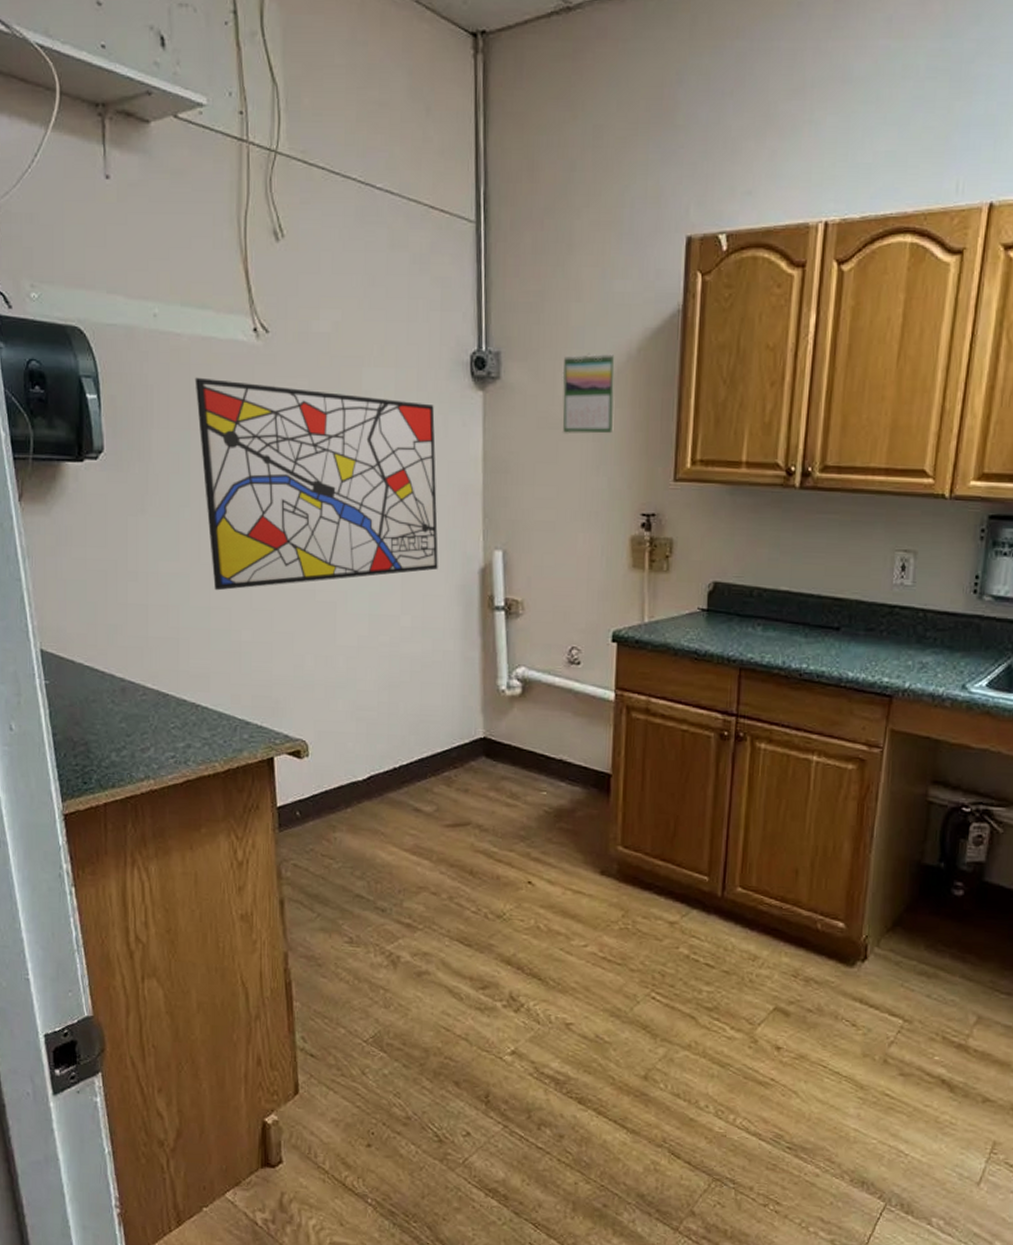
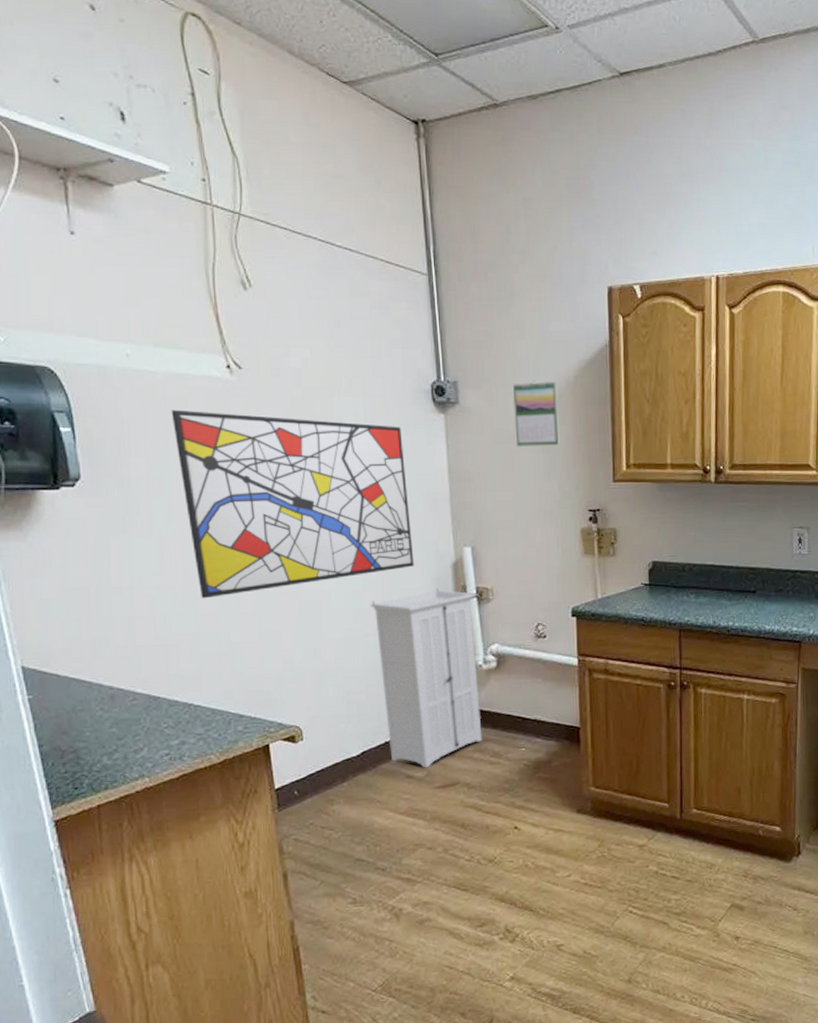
storage cabinet: none [387,597,505,803] -> present [370,588,482,768]

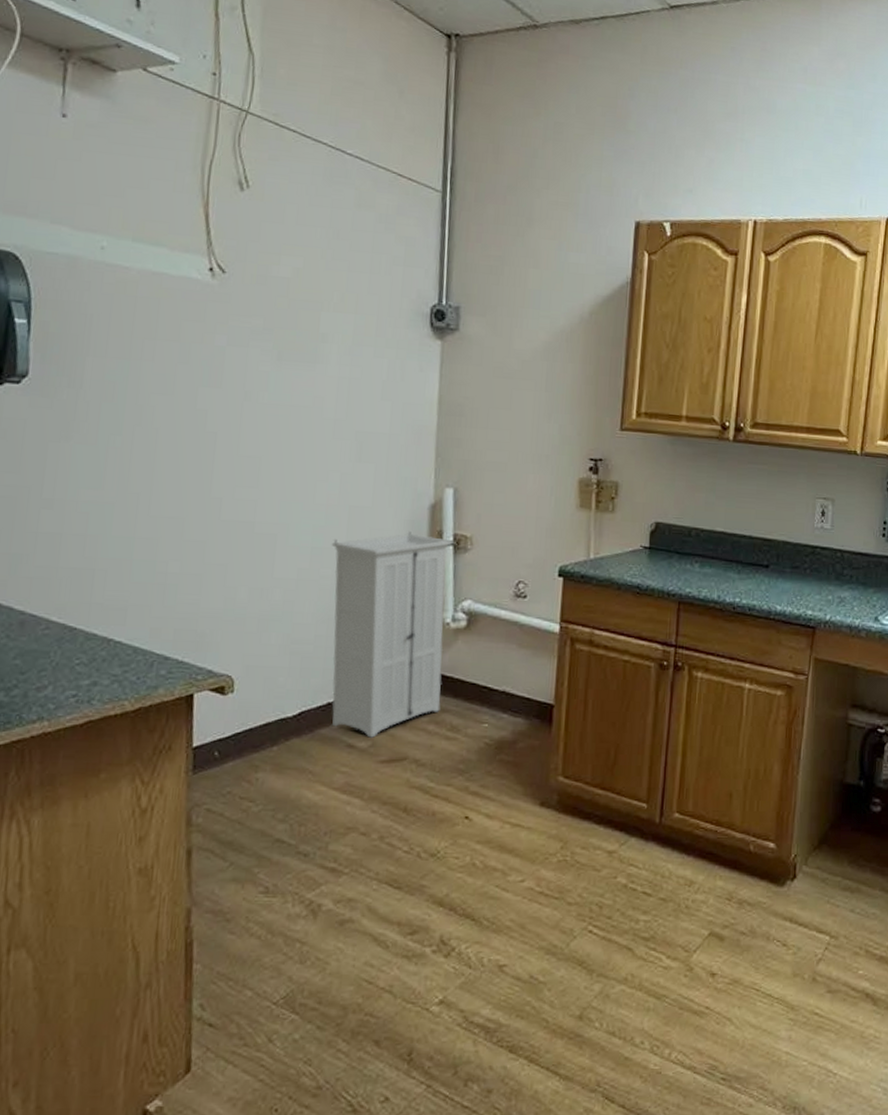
wall art: present [171,409,414,599] -> none [140,310,392,521]
calendar: present [512,380,560,448] -> none [517,313,569,385]

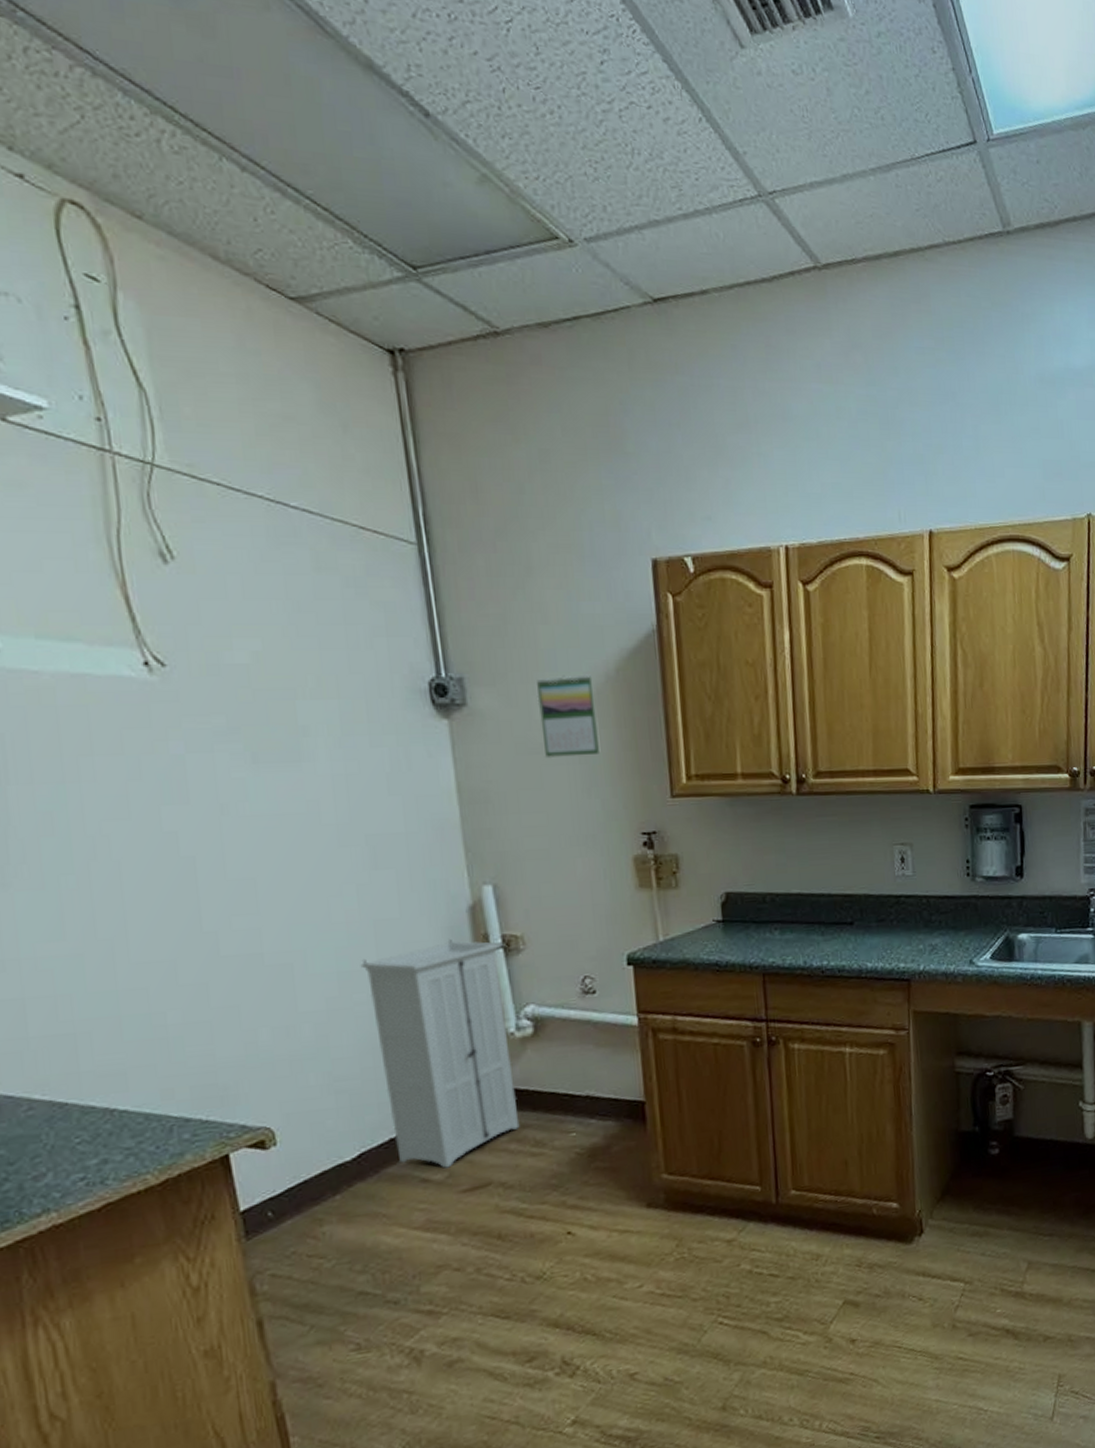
calendar: none [517,313,569,385] -> present [537,674,601,759]

